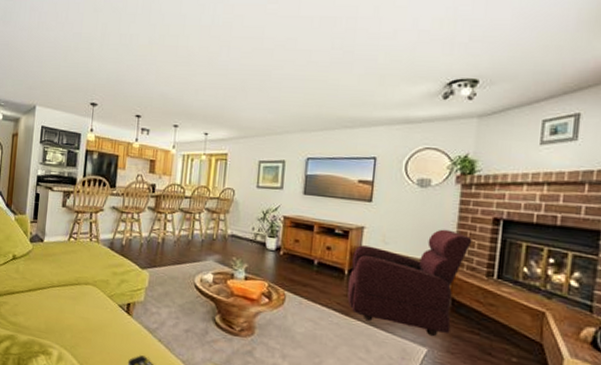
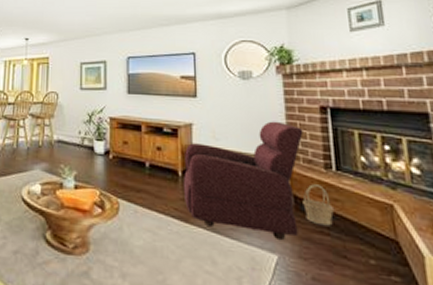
basket: none [459,289,489,327] -> present [302,184,335,226]

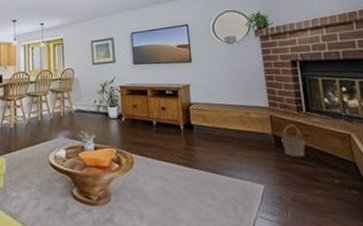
armchair: present [183,121,304,241] -> none [185,76,279,173]

